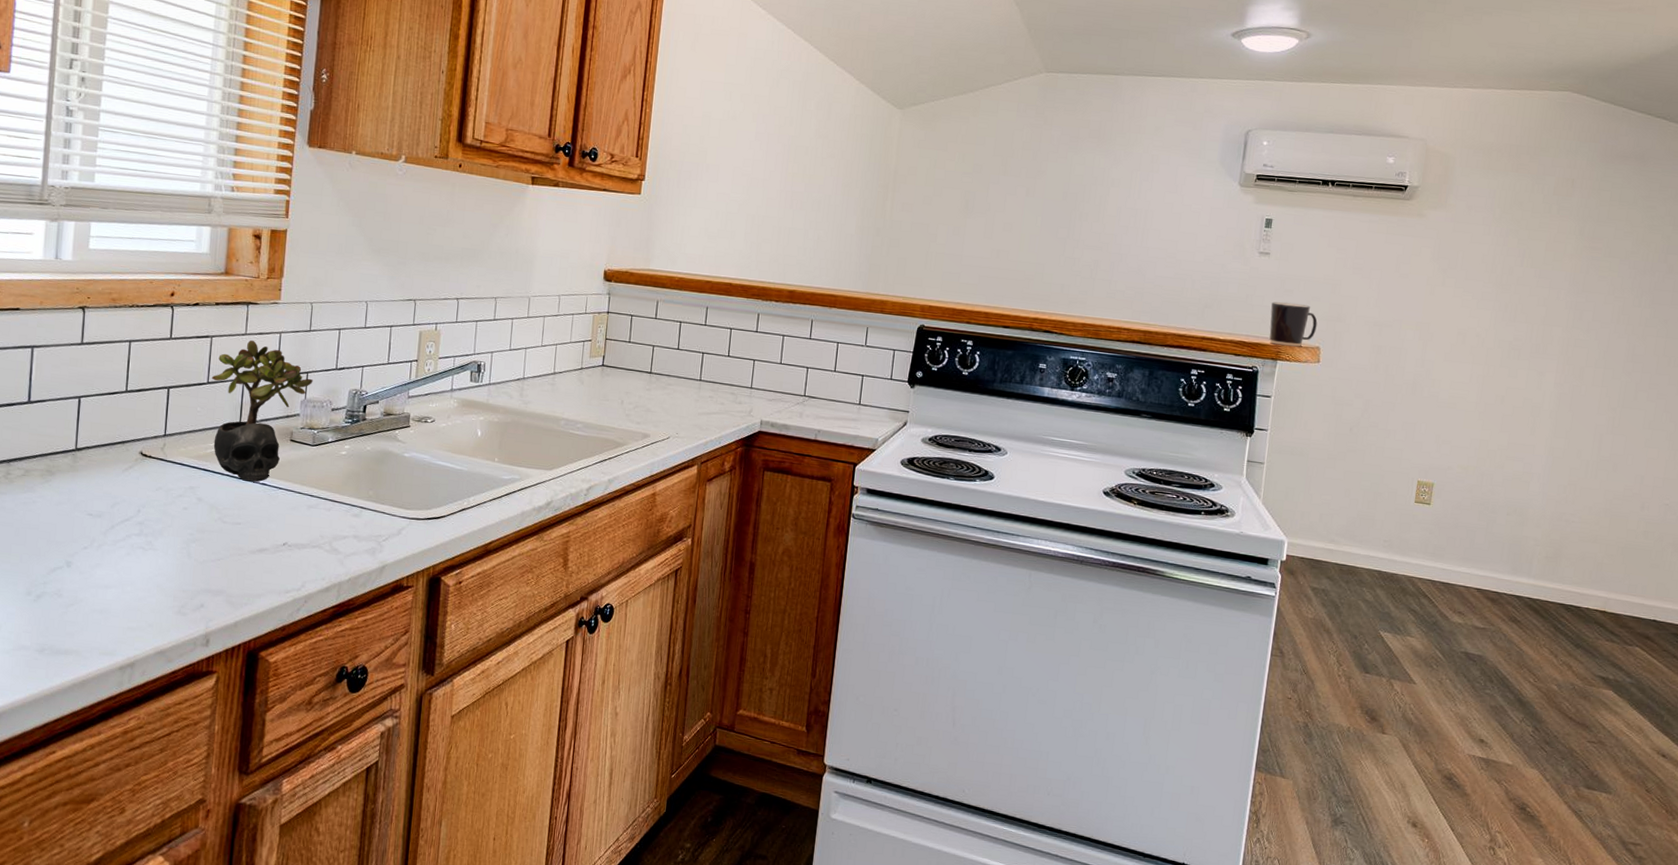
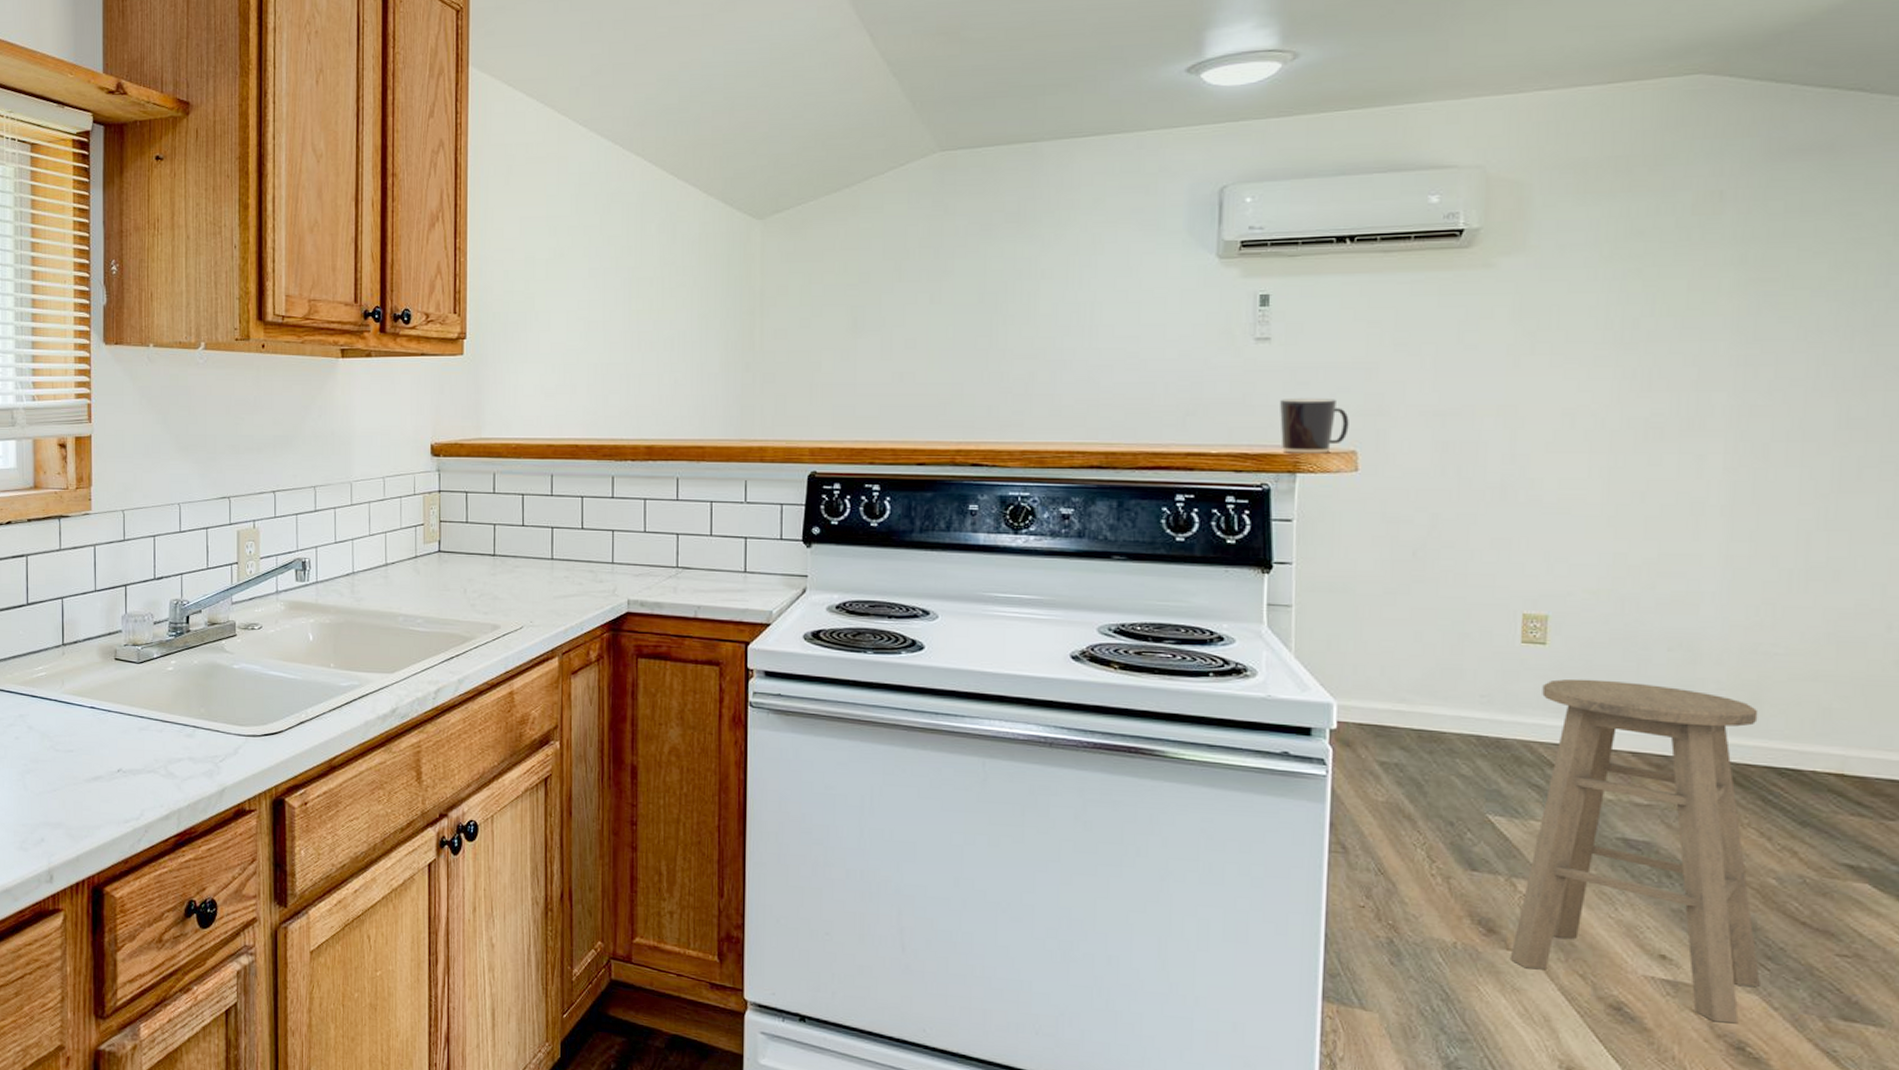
succulent plant: present [211,340,313,482] -> none [30,556,132,706]
bar stool: none [1383,531,1558,791] -> present [1509,678,1760,1024]

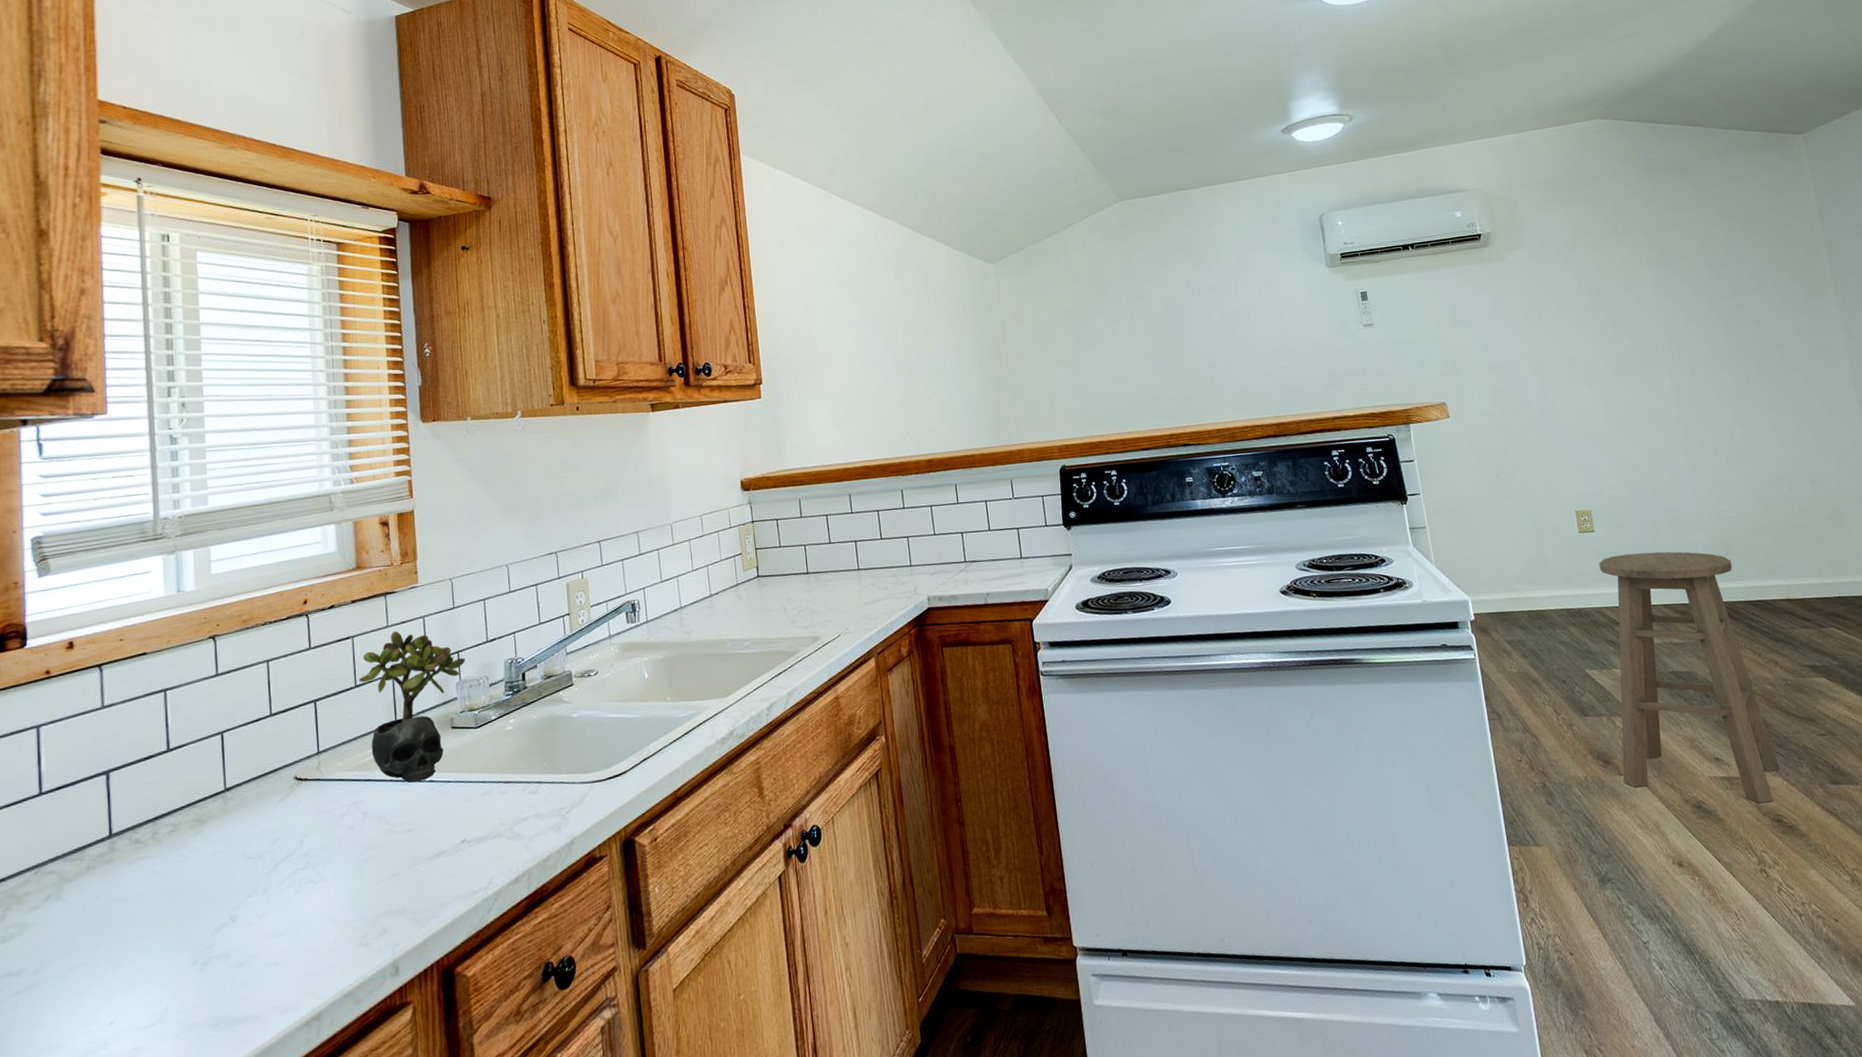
succulent plant: none [30,556,132,706] -> present [358,631,465,782]
mug: present [1279,397,1349,453] -> none [1388,365,1438,410]

